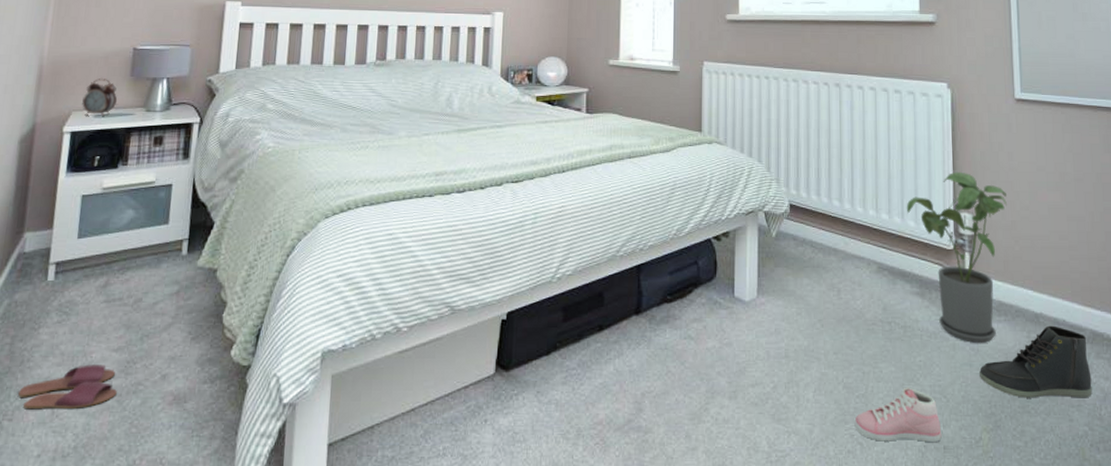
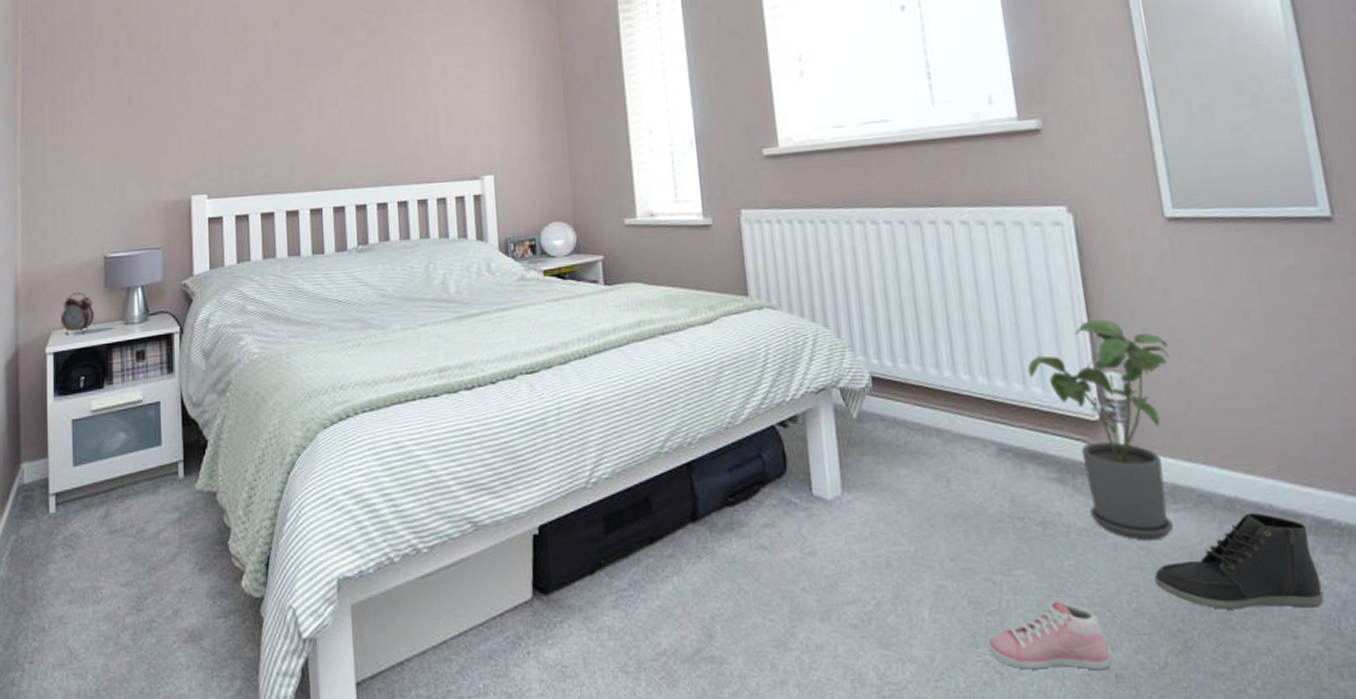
slippers: present [18,364,117,408] -> none [36,601,131,650]

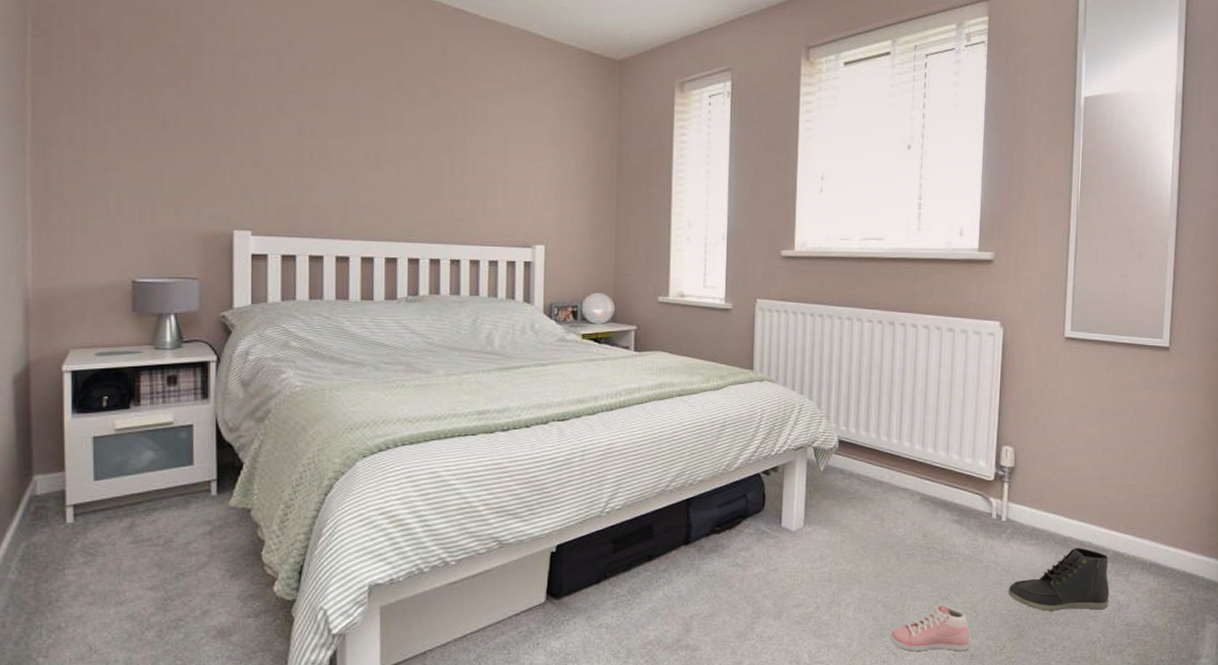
alarm clock: present [61,292,94,334] -> none [80,314,119,354]
house plant: present [1027,319,1174,540] -> none [951,407,1048,564]

